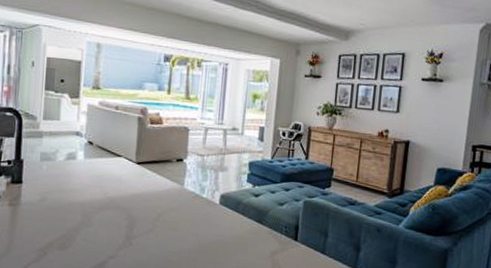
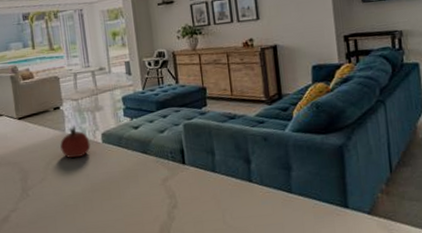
fruit: none [175,182,207,215] -> present [60,126,91,158]

